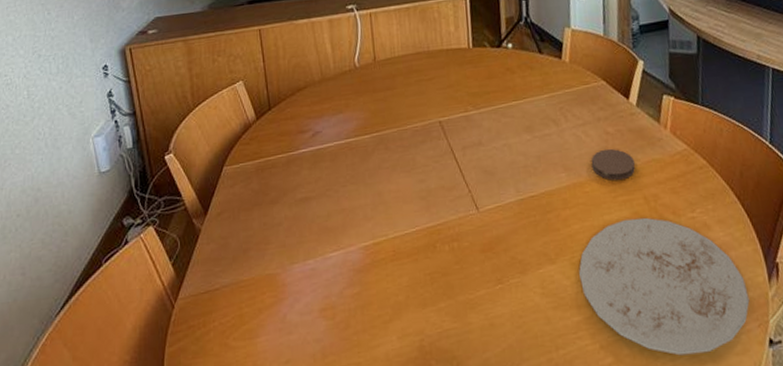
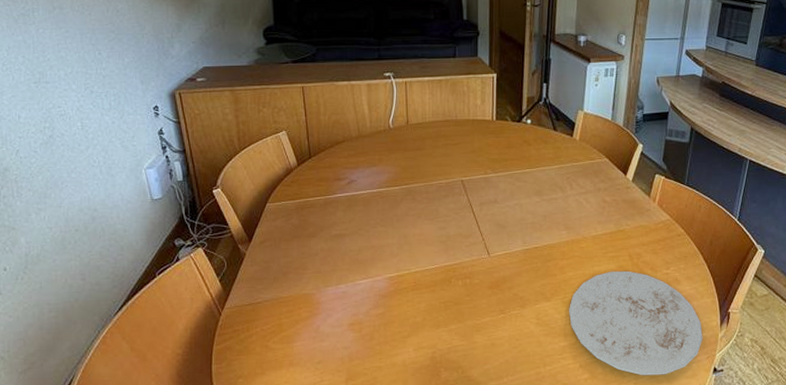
coaster: present [591,148,636,181] -> none [588,214,626,241]

